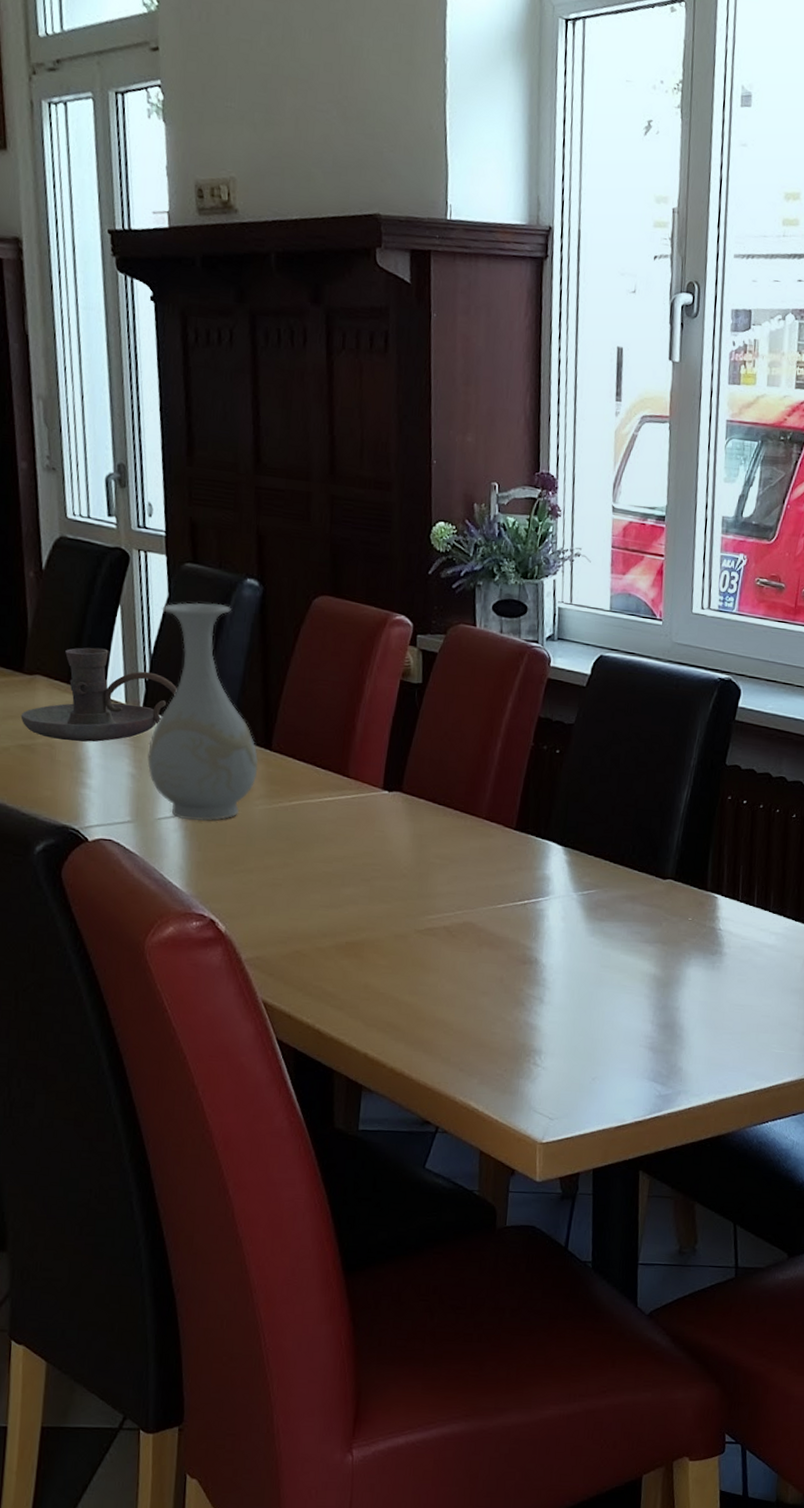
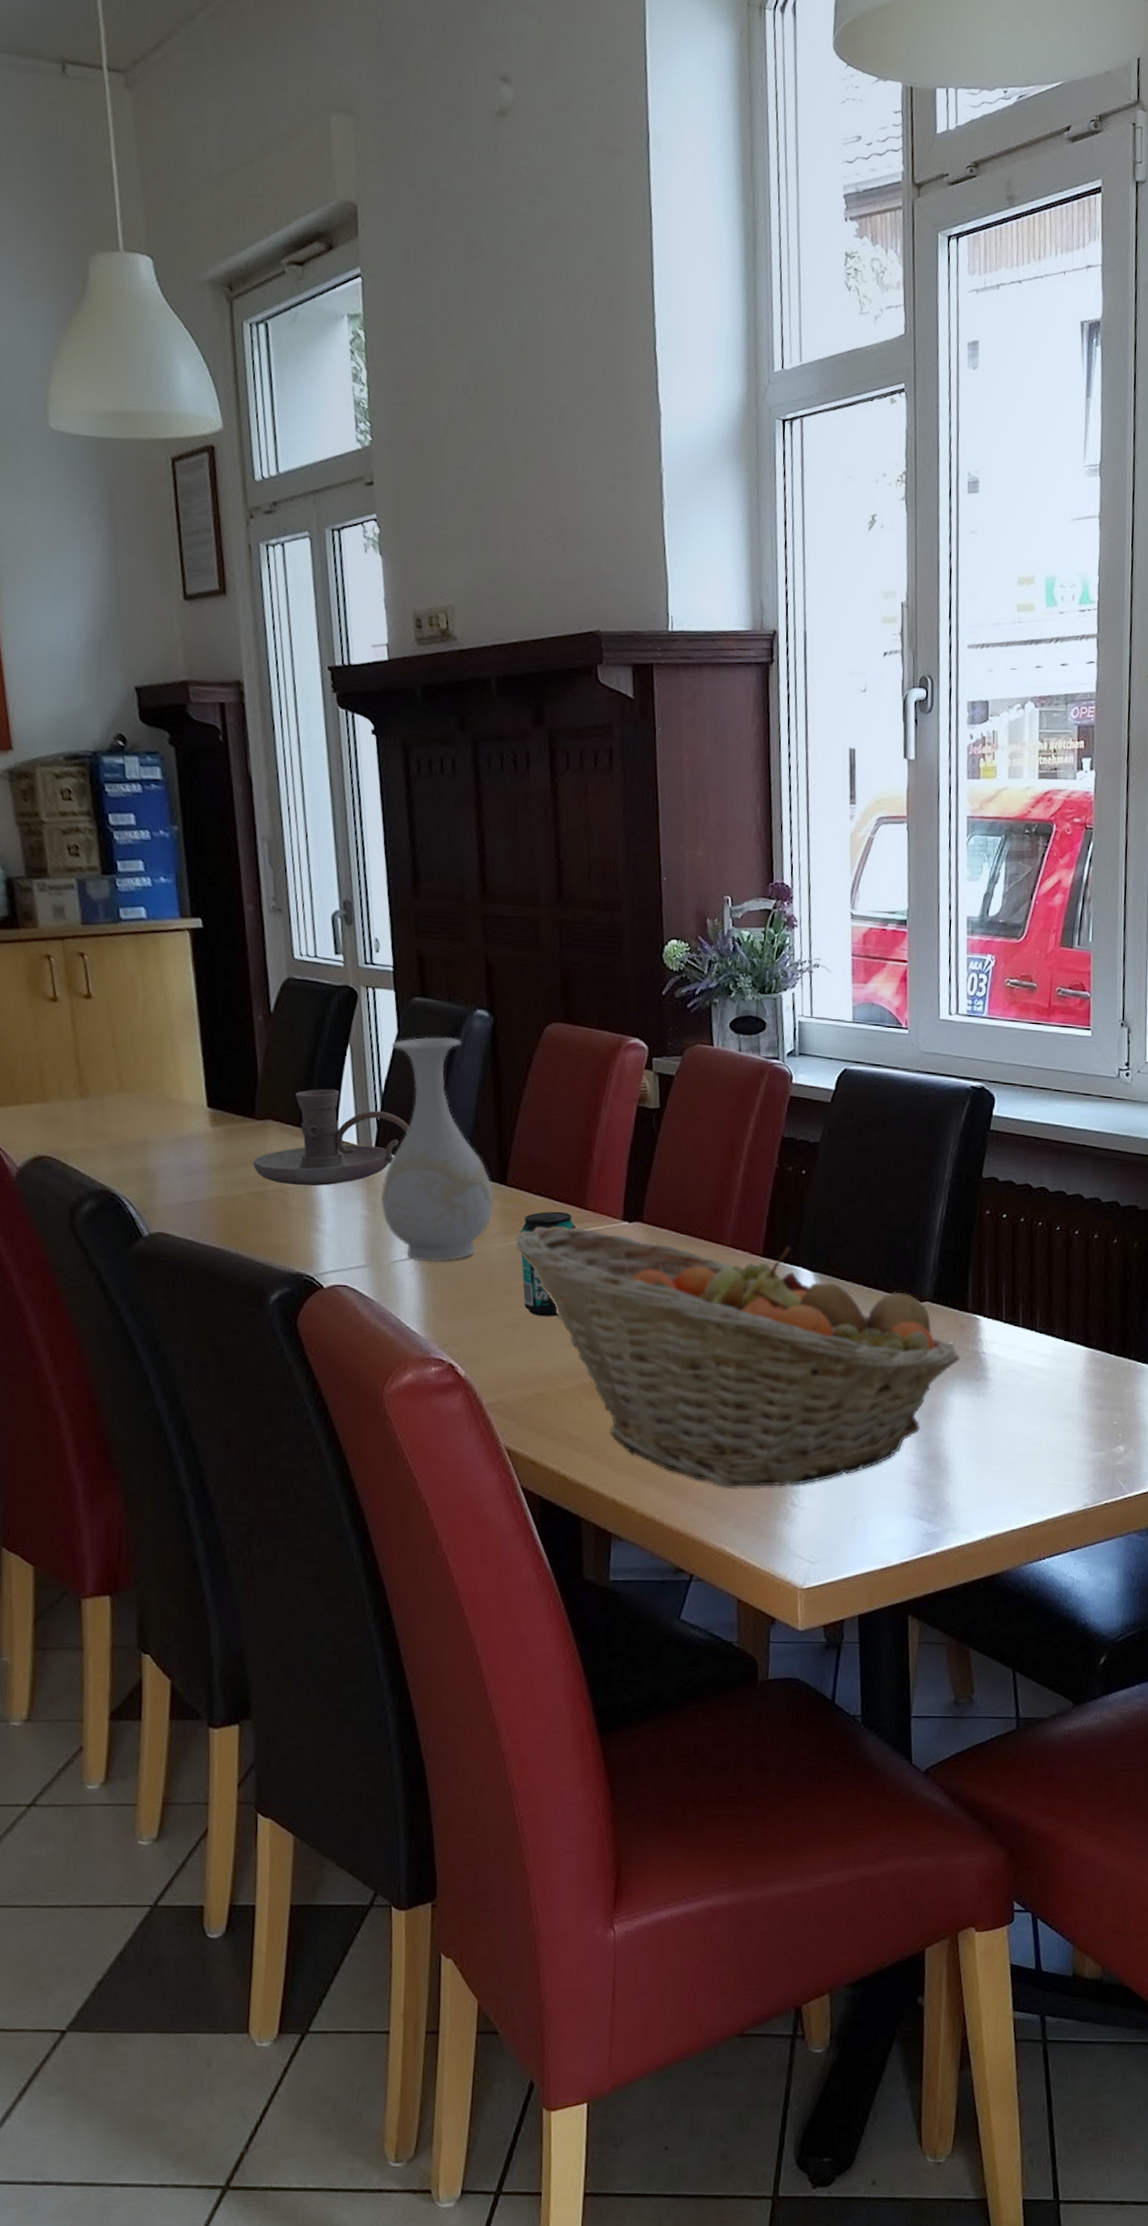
fruit basket: none [279,792,698,1047] -> present [516,1226,960,1487]
beverage can: none [283,777,339,878] -> present [520,1211,577,1317]

